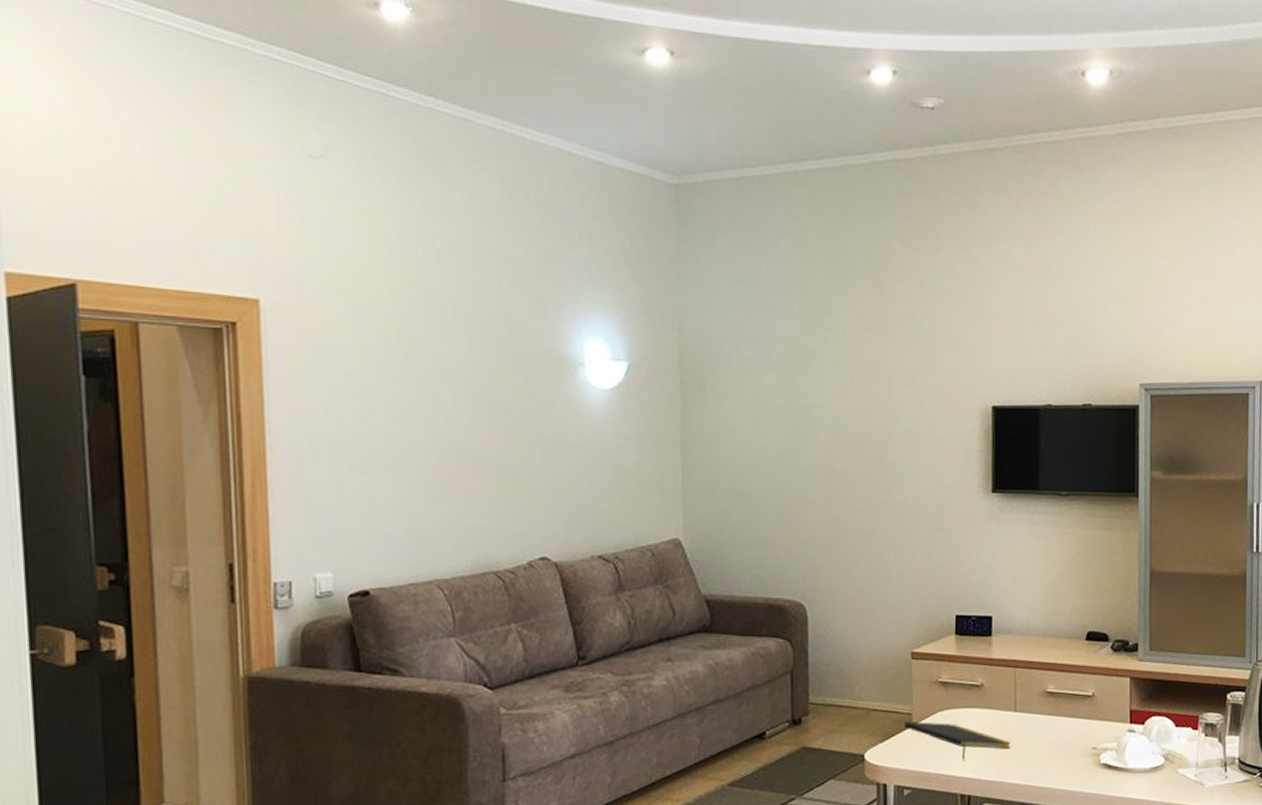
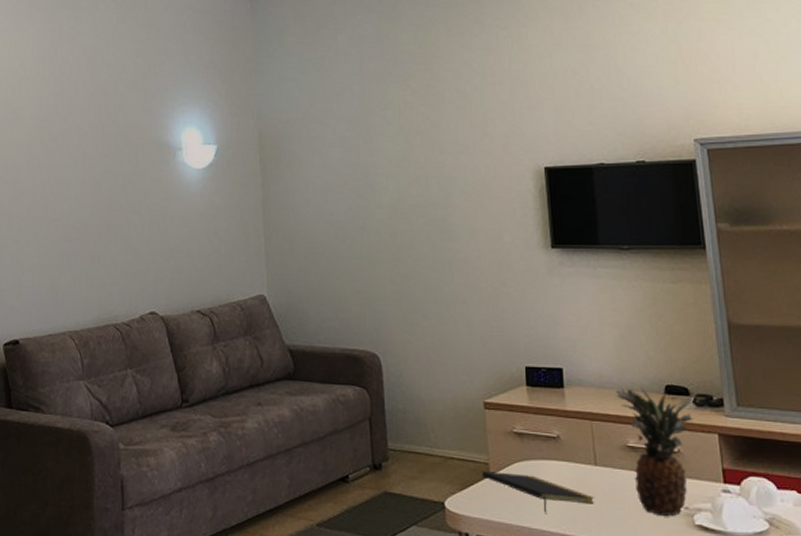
fruit: none [1040,634,1110,756] -> present [615,387,694,516]

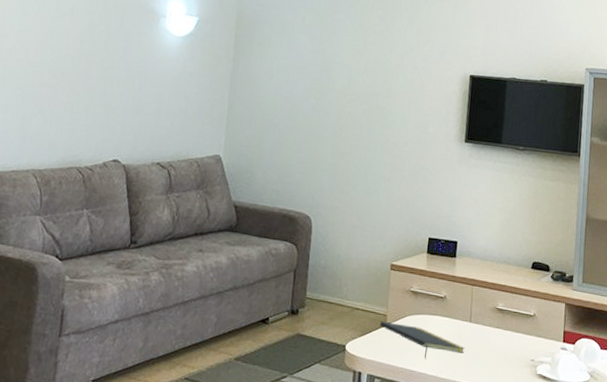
fruit: present [615,387,694,516] -> none [494,261,551,366]

